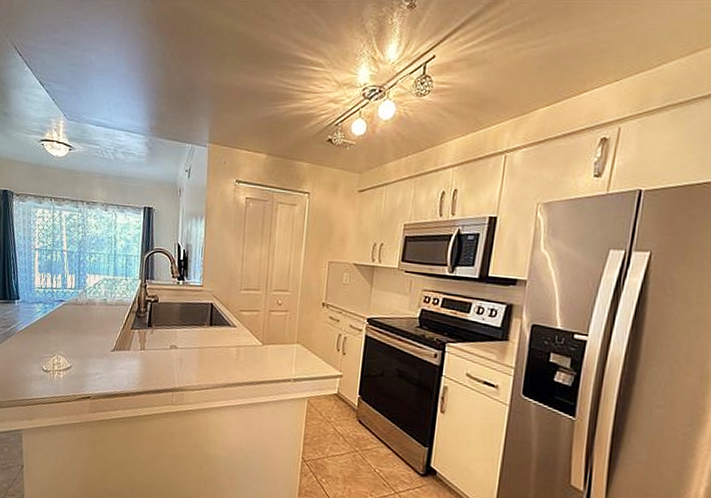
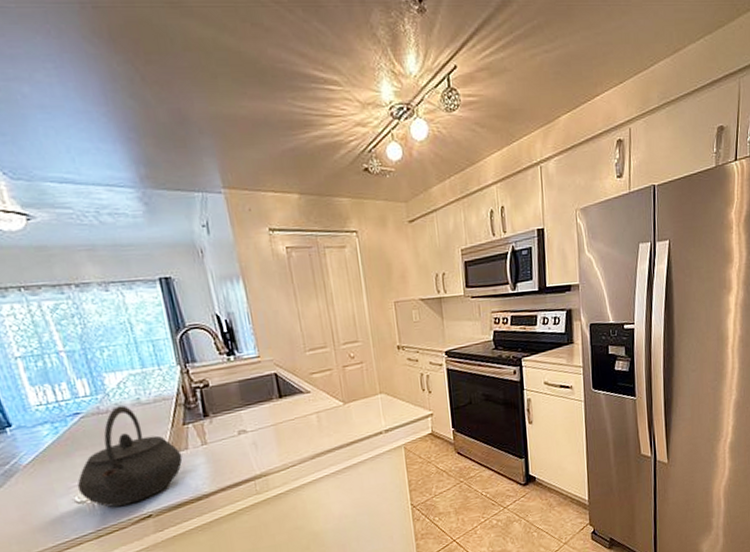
kettle: none [46,302,124,384] -> present [77,405,183,507]

